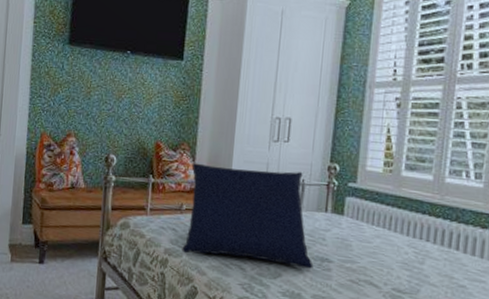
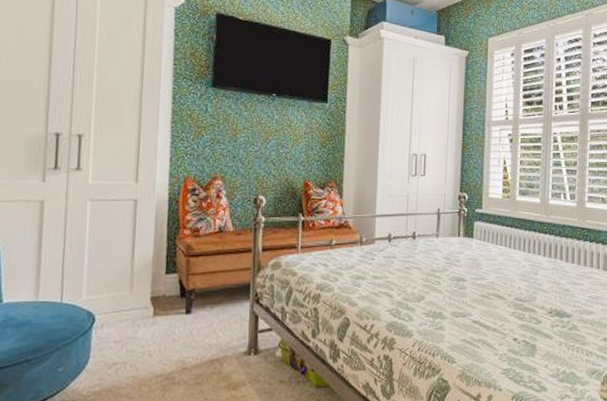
cushion: present [182,163,314,269] -> none [333,199,451,289]

